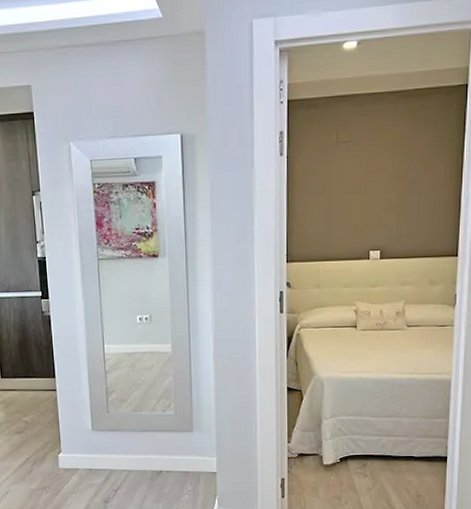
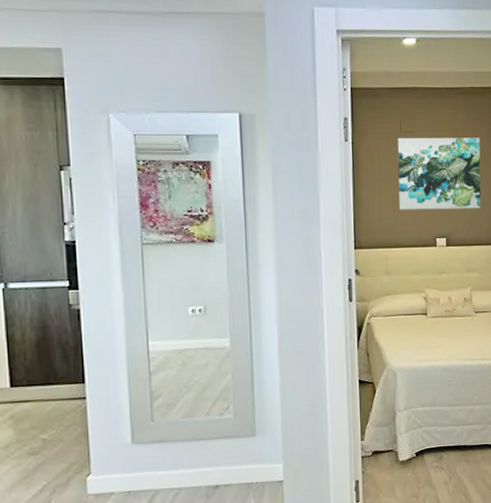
wall art: none [333,143,423,223] -> present [397,137,481,210]

